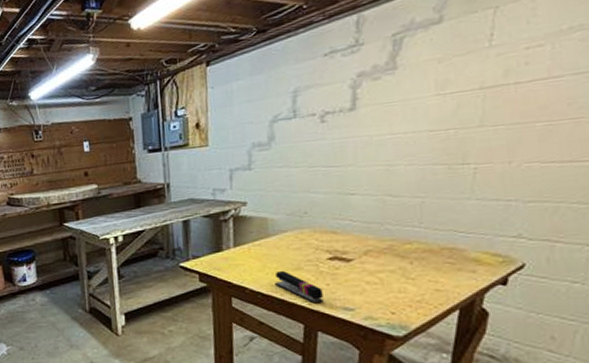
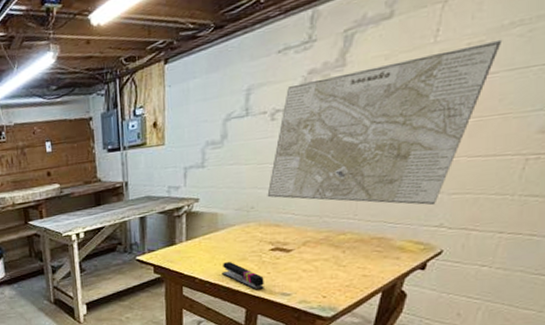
map: none [321,43,563,214] -> present [267,39,503,206]

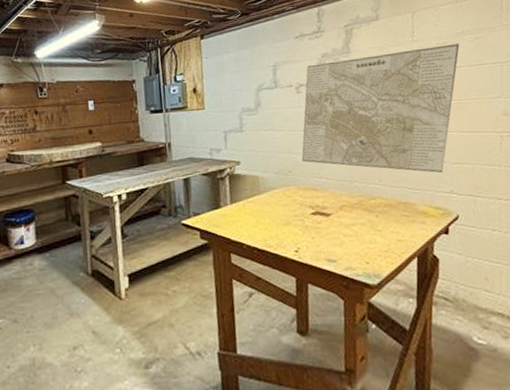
stapler: present [222,261,264,290] -> none [268,225,311,257]

